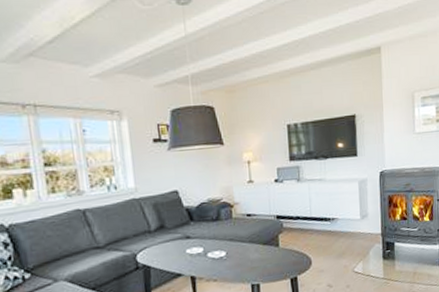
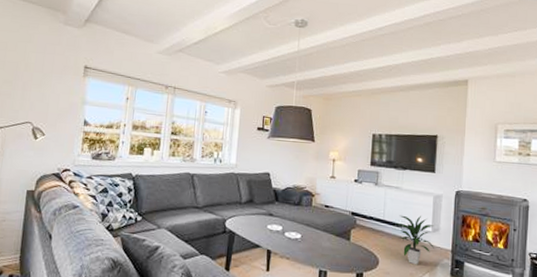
indoor plant: none [325,204,365,257] -> present [397,215,434,265]

